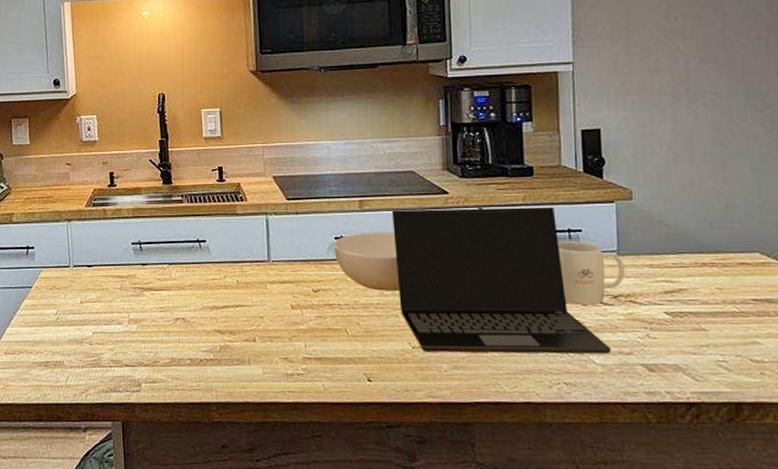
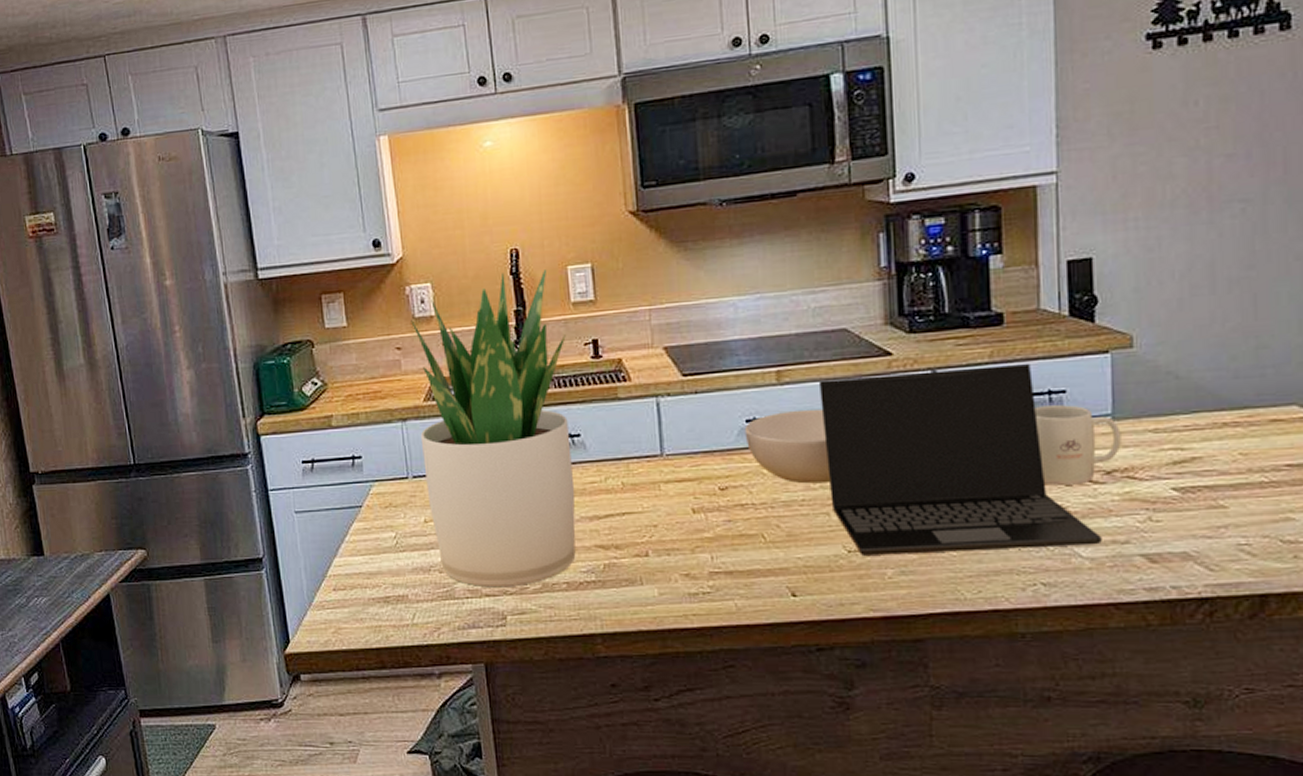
planter: none [79,111,200,360] -> present [411,270,576,588]

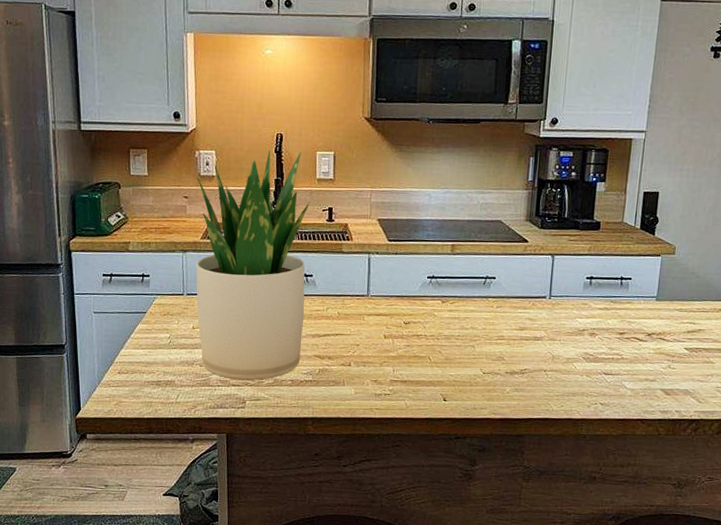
bowl: present [744,408,831,484] -> none [425,273,480,326]
laptop: present [818,364,1102,555] -> none [476,254,640,381]
mug: present [1034,405,1122,486] -> none [609,287,660,341]

